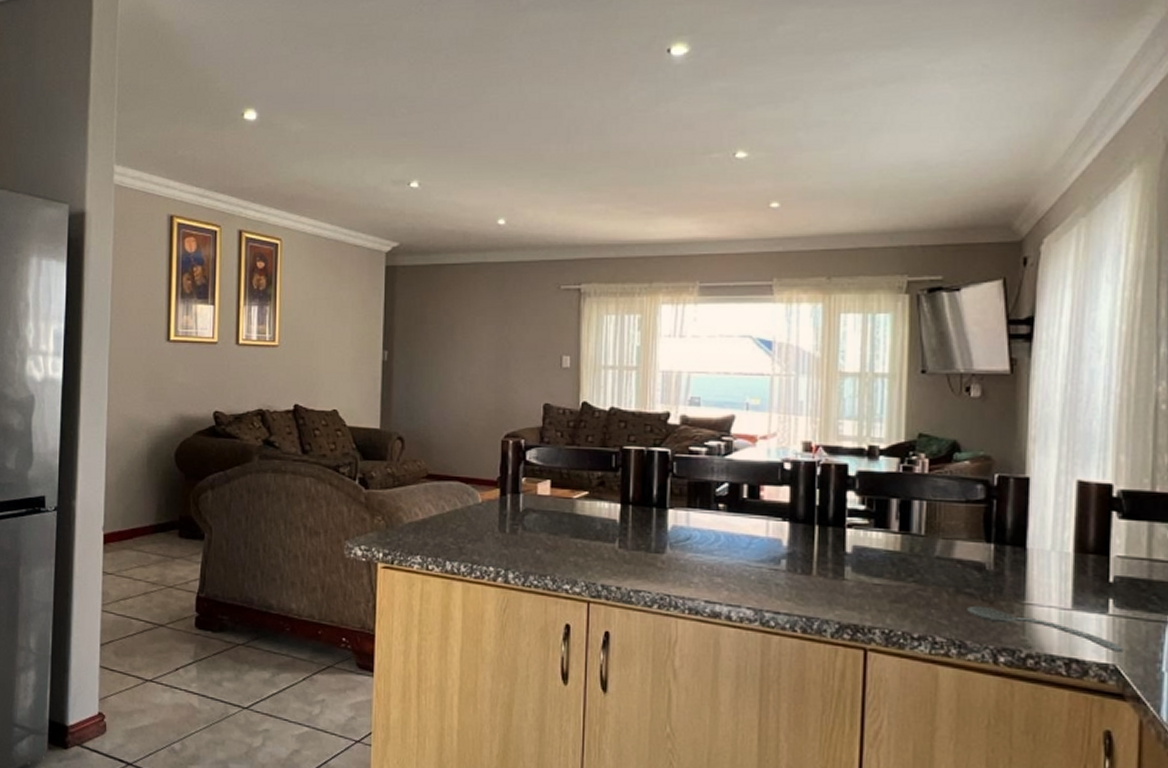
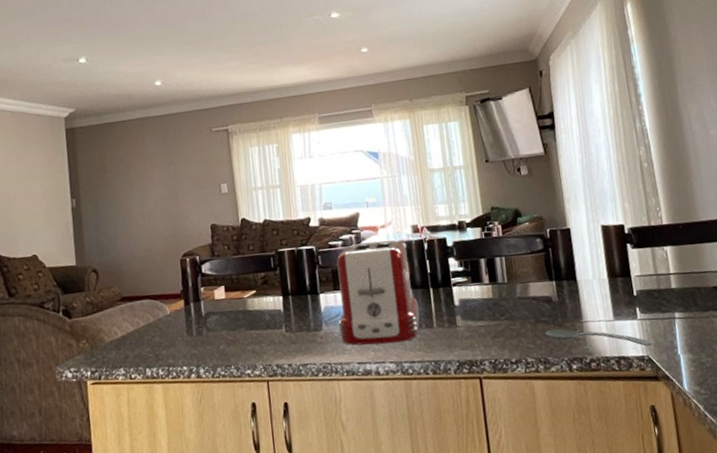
toaster: none [687,454,796,586] -> present [336,240,420,346]

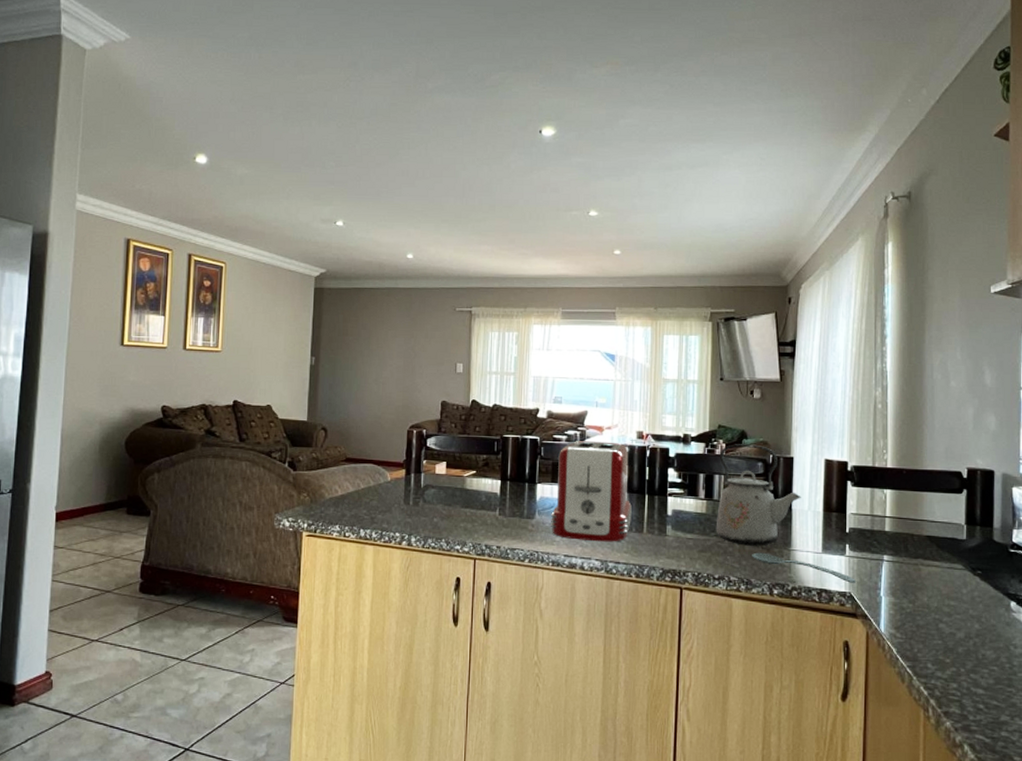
kettle: none [497,221,584,325] -> present [715,444,801,546]

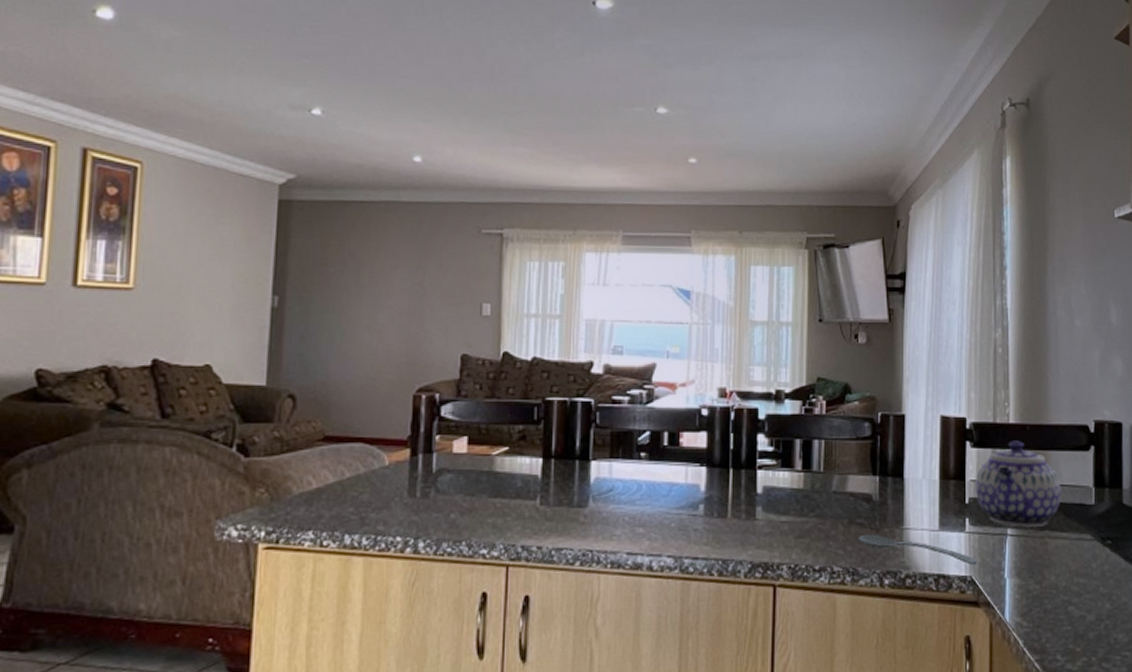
toaster: present [551,441,632,542] -> none [609,402,713,533]
kettle: present [715,444,801,546] -> none [815,400,915,527]
teapot: none [855,482,934,555] -> present [975,440,1061,527]

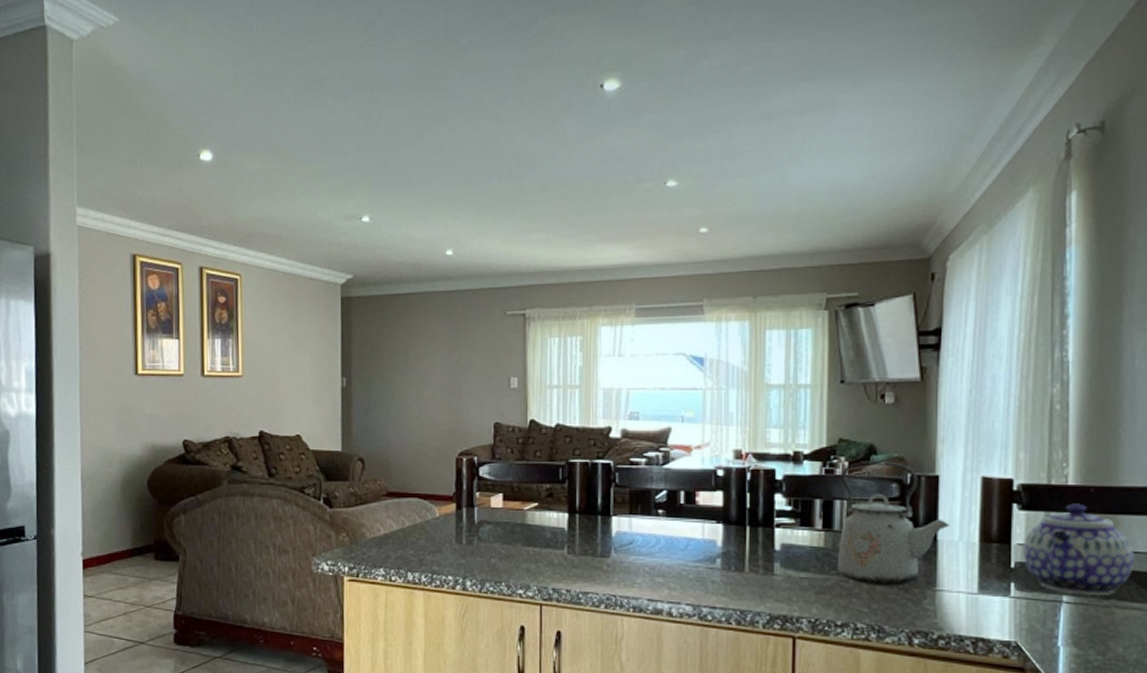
kettle: none [815,400,915,527] -> present [837,461,950,586]
spoon: present [858,534,977,565] -> none [885,593,1024,630]

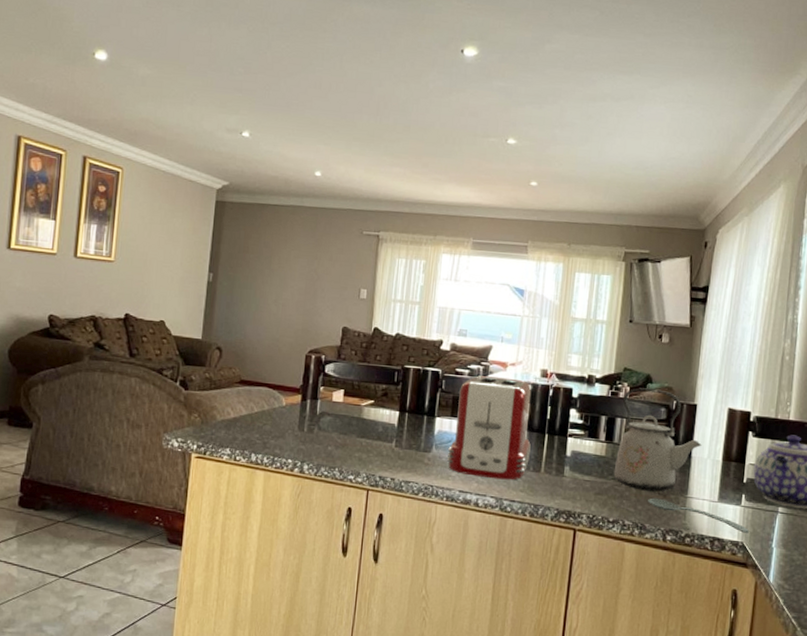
toaster: none [630,464,729,584] -> present [447,375,532,480]
spoon: none [885,593,1024,630] -> present [648,498,749,533]

